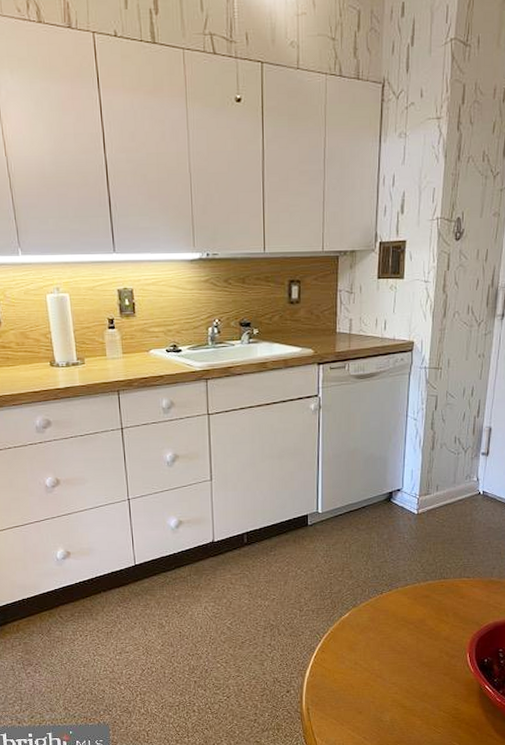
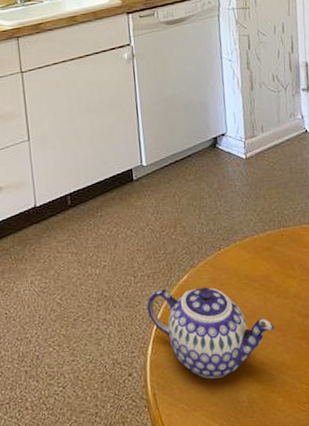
teapot: none [308,623,423,702] -> present [146,287,275,380]

